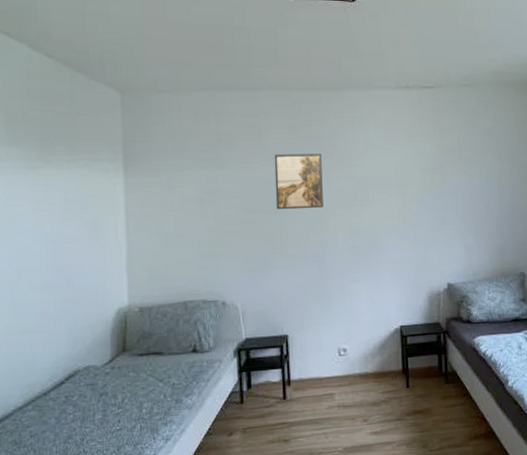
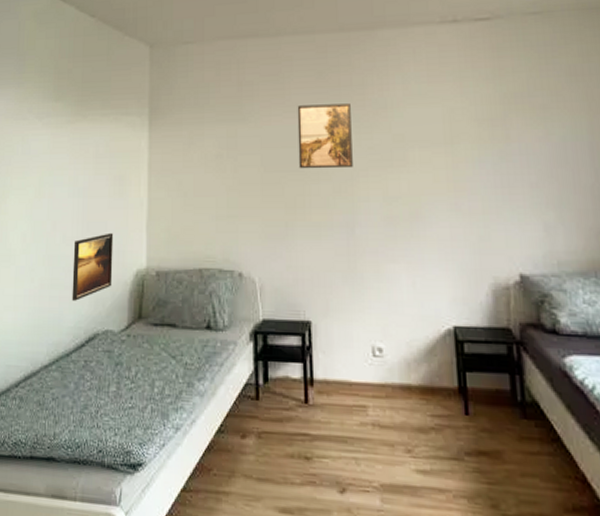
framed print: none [44,275,92,343] -> present [71,232,114,301]

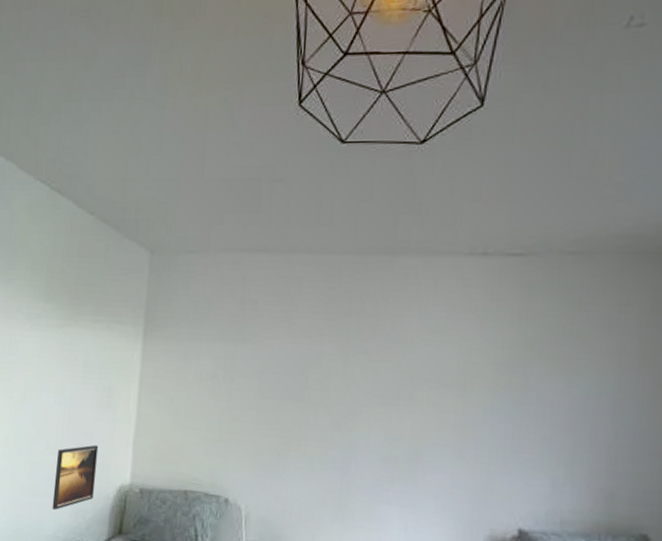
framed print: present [297,103,353,169] -> none [298,331,360,403]

